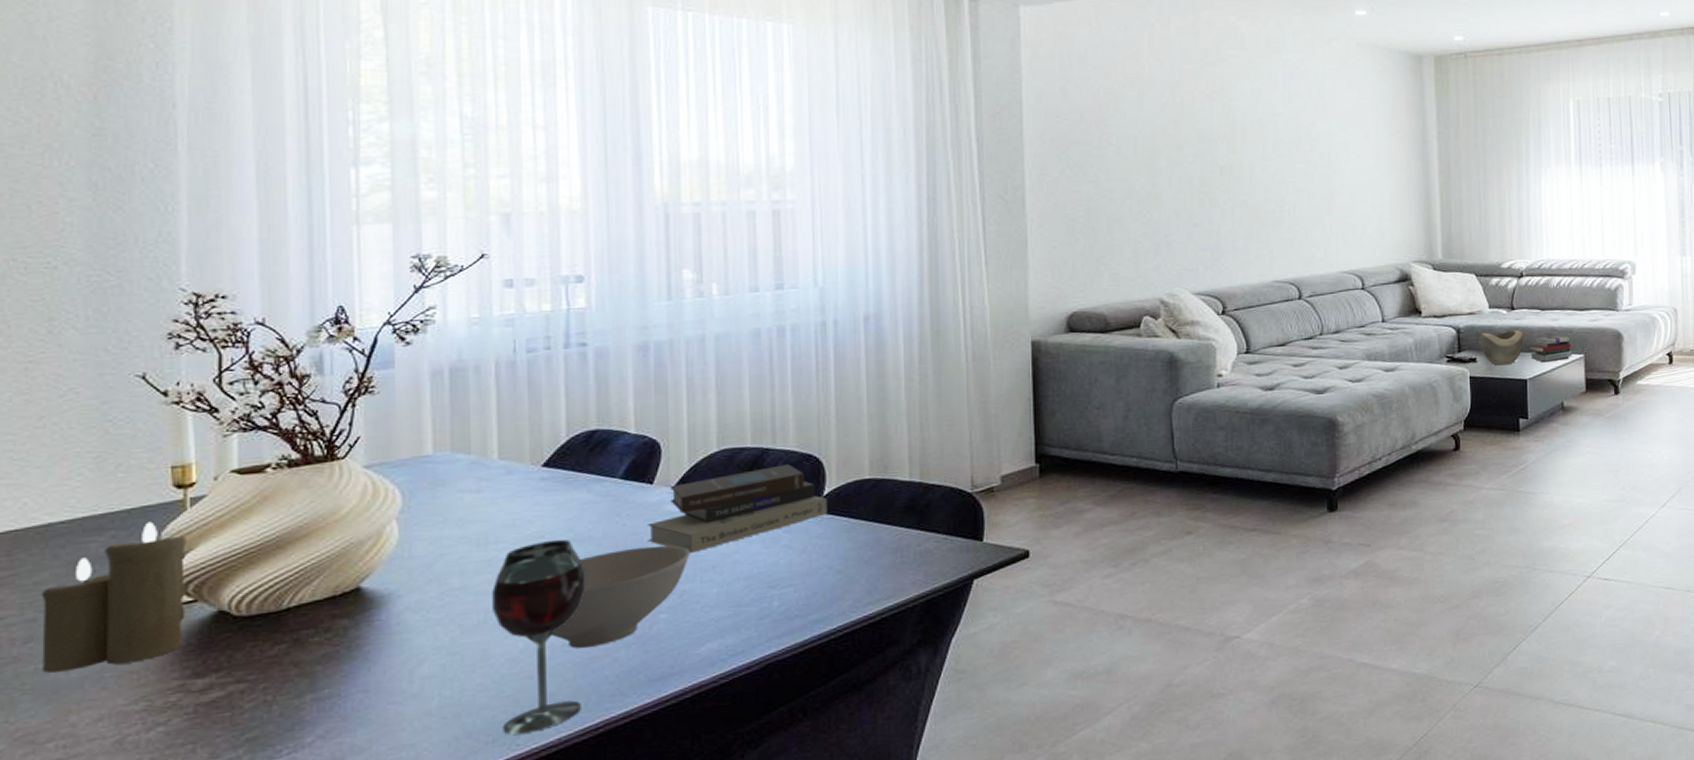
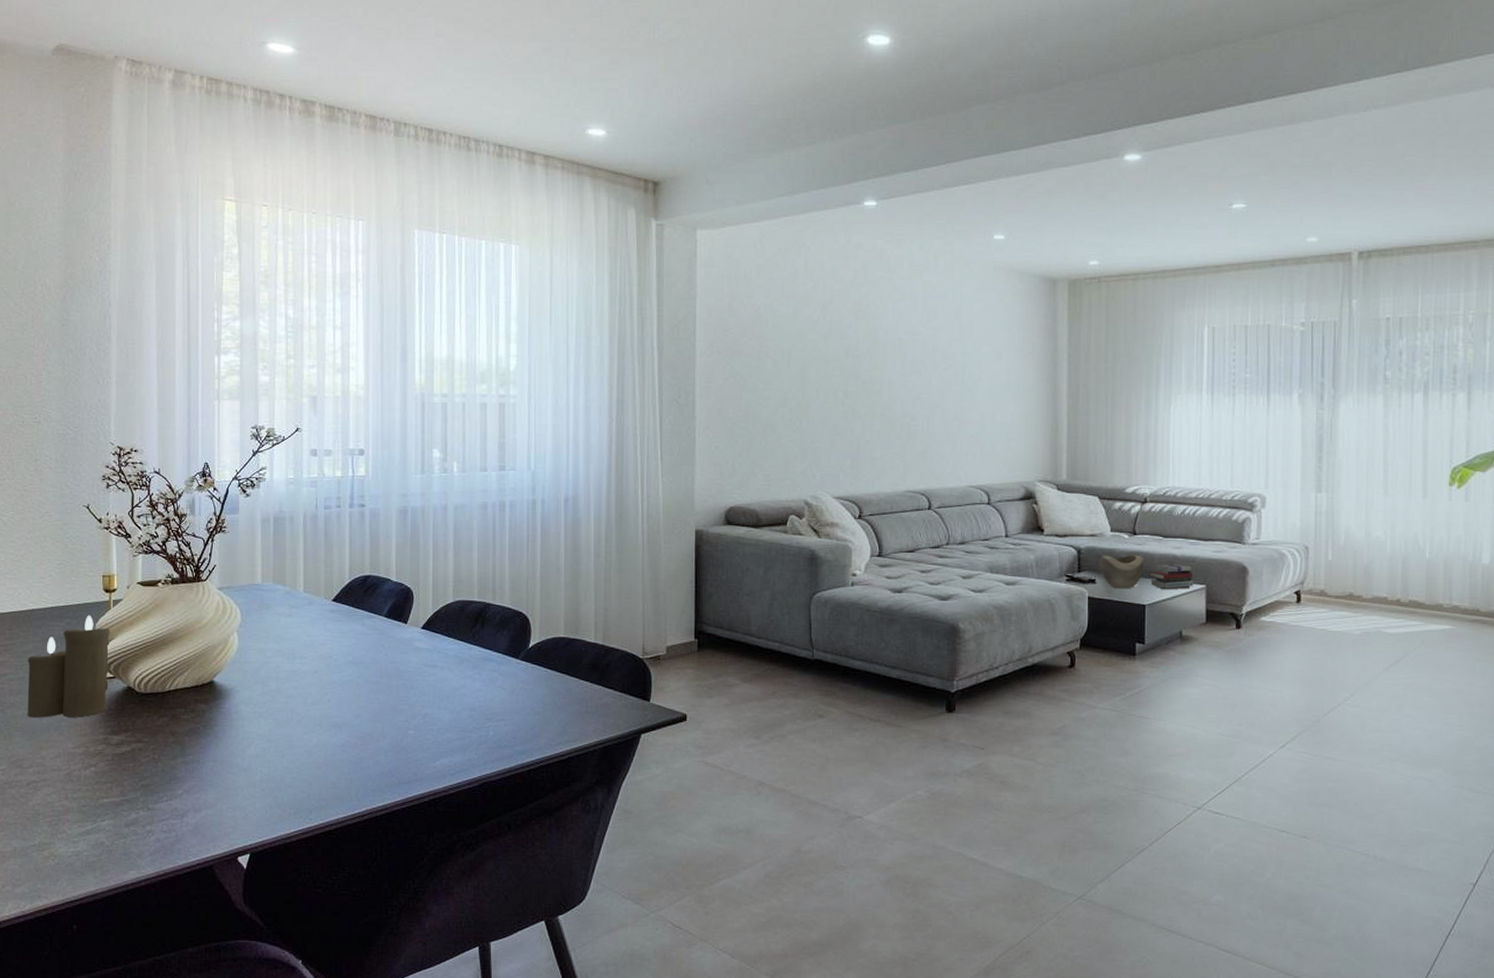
wineglass: present [492,539,586,735] -> none [297,660,359,811]
bowl: present [551,545,691,648] -> none [334,674,432,750]
books: present [647,464,828,553] -> none [402,618,532,683]

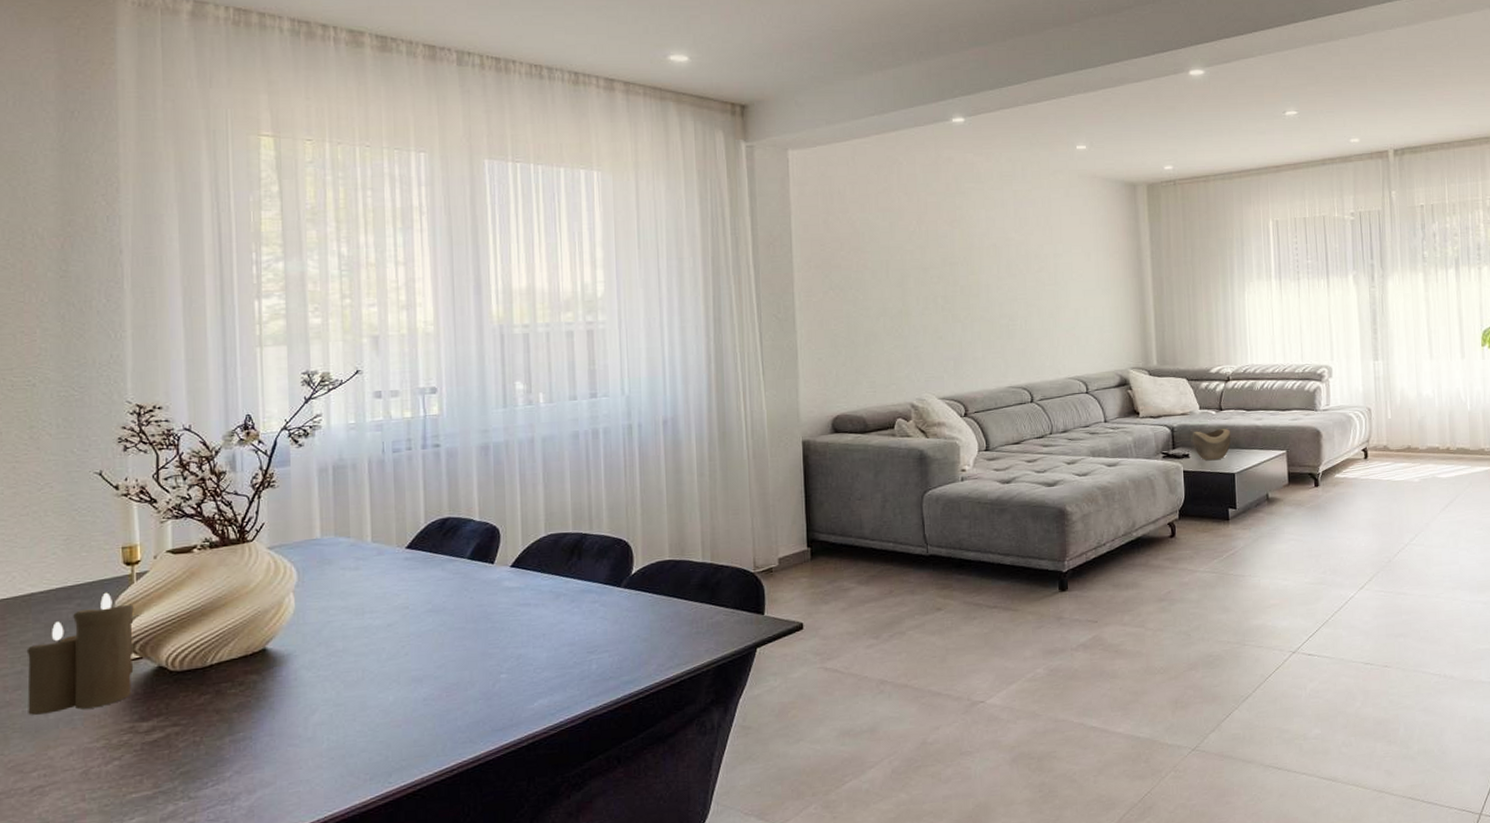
books: present [1149,564,1193,590] -> none [1236,433,1275,458]

